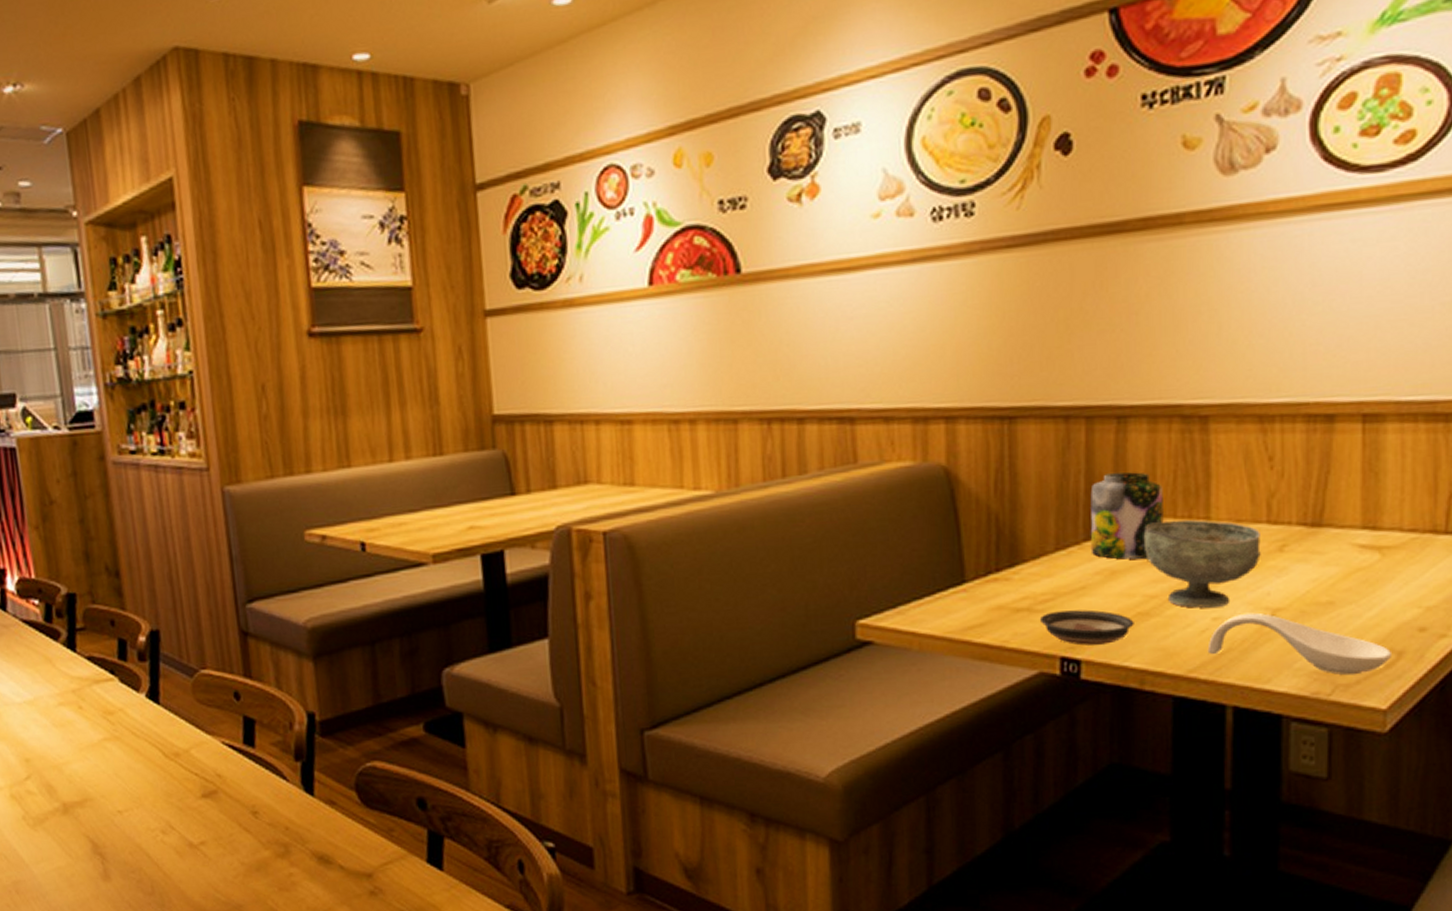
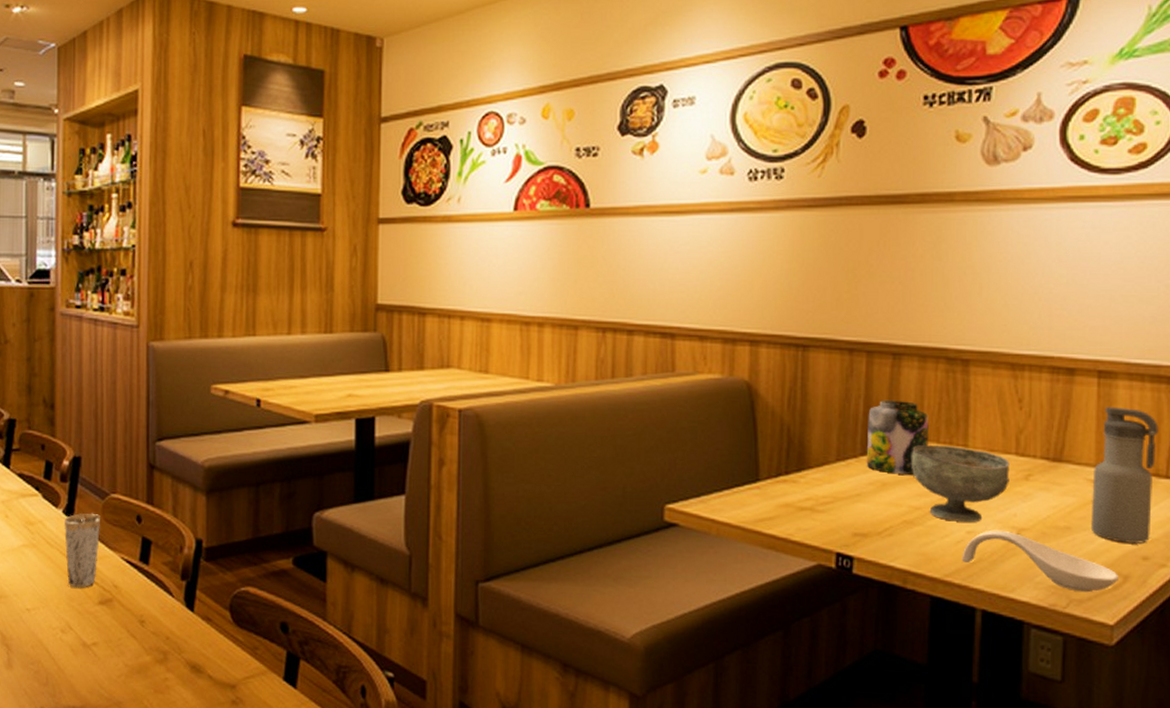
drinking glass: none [149,695,196,782] -> present [64,513,100,588]
saucer: present [1039,609,1134,646] -> none [820,513,900,545]
water bottle: none [1357,455,1436,614] -> present [1090,406,1159,544]

